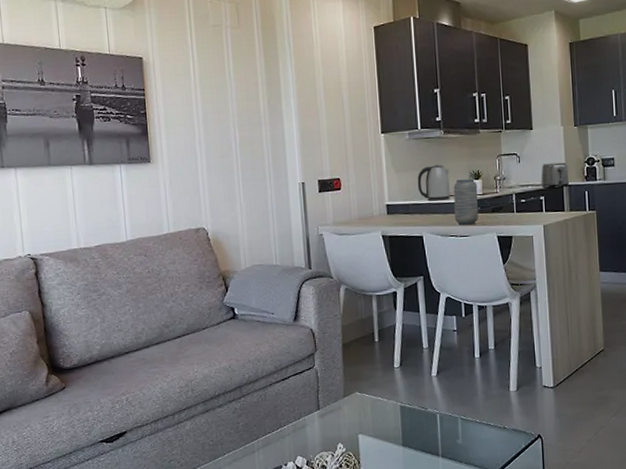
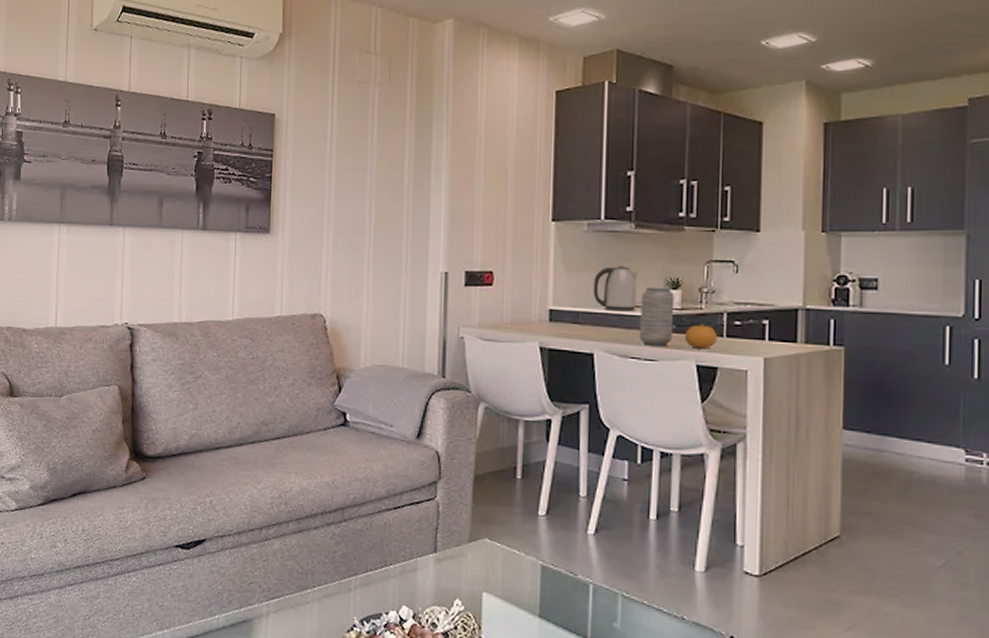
fruit: none [487,204,510,224] -> present [684,323,717,349]
toaster: present [541,162,569,188] -> none [765,277,807,310]

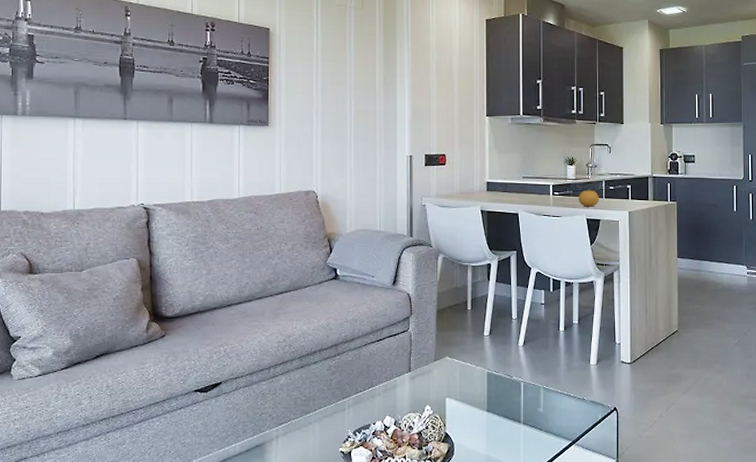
kettle: present [593,265,638,312] -> none [516,148,547,182]
vase: present [640,287,675,346] -> none [549,164,571,206]

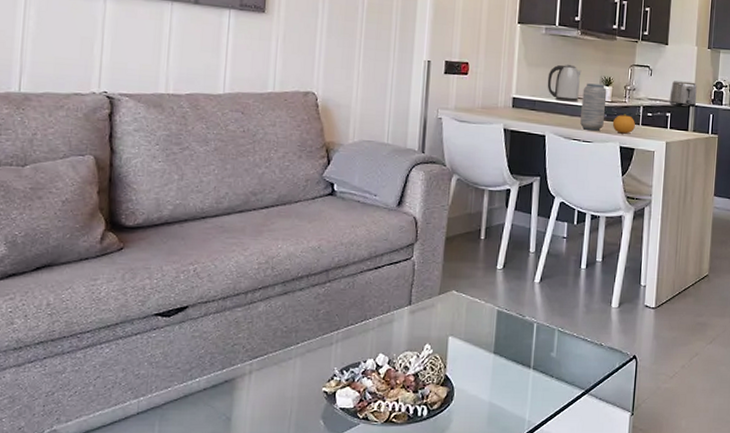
kettle: none [516,148,547,182] -> present [547,64,582,102]
vase: none [549,164,571,206] -> present [580,83,607,131]
toaster: none [628,155,654,178] -> present [669,80,697,107]

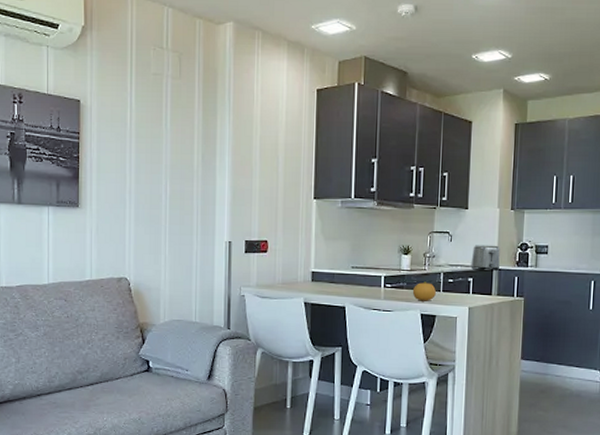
kettle: present [547,64,582,102] -> none [345,235,379,273]
vase: present [580,83,607,131] -> none [380,253,406,300]

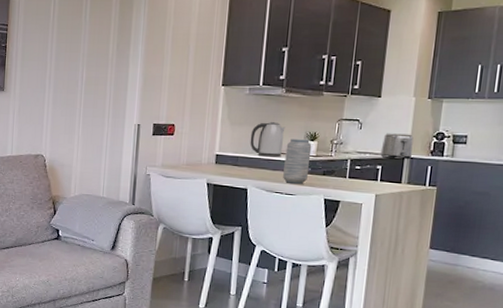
kettle: none [345,235,379,273] -> present [250,121,286,158]
vase: none [380,253,406,300] -> present [283,139,312,184]
fruit: present [412,281,436,301] -> none [316,167,342,187]

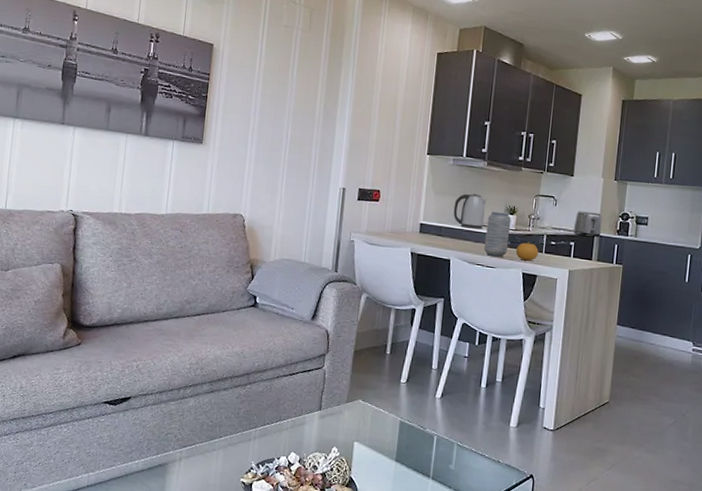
fruit: none [316,167,342,187] -> present [515,242,539,261]

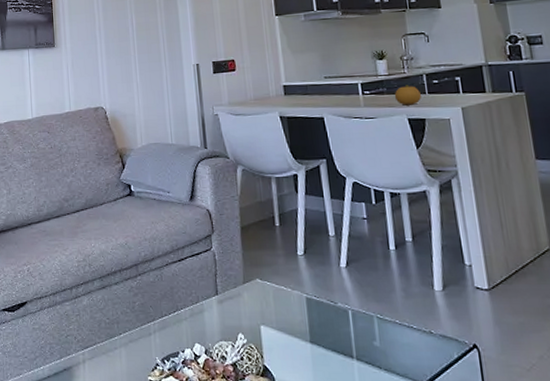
kettle: present [453,193,487,230] -> none [315,44,352,82]
vase: present [484,211,512,257] -> none [355,59,385,107]
toaster: present [573,211,602,237] -> none [454,41,489,68]

